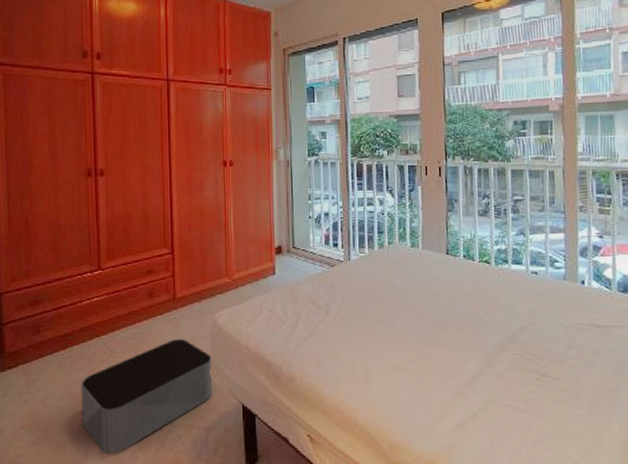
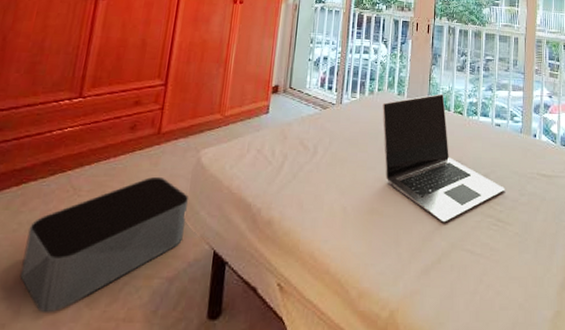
laptop: none [395,242,549,378] -> present [382,94,506,223]

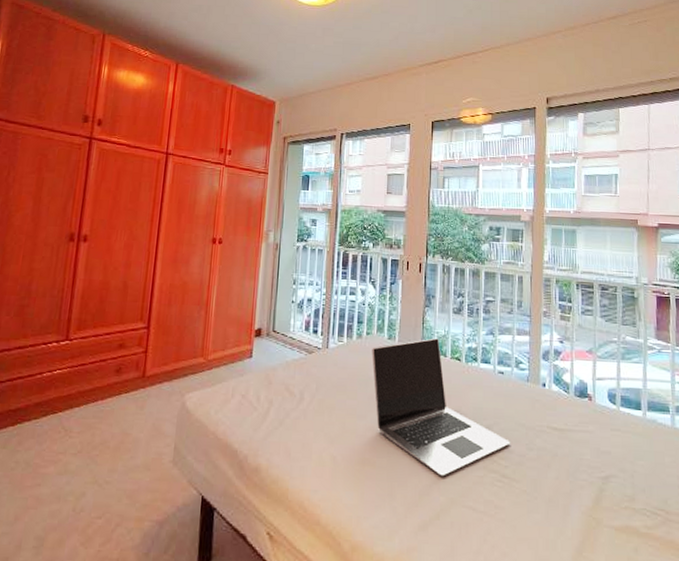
storage bin: present [20,176,188,314] -> none [19,419,175,550]

